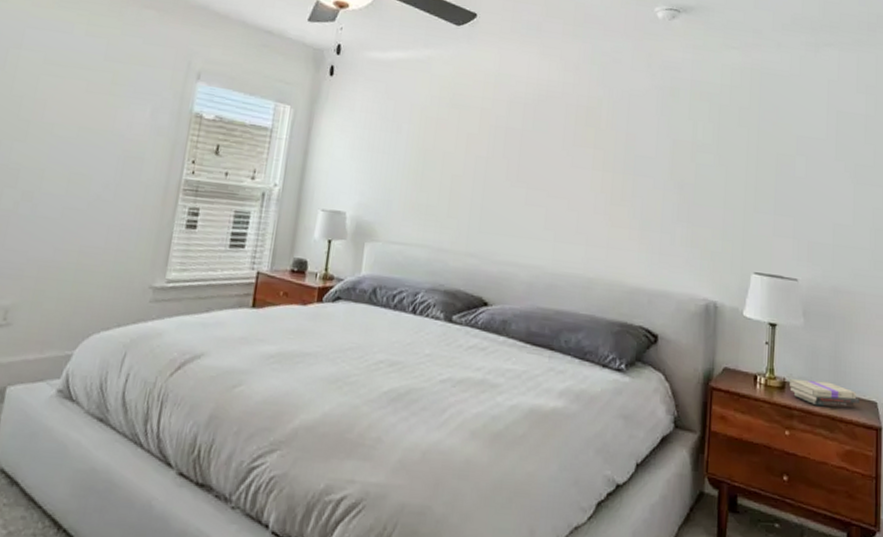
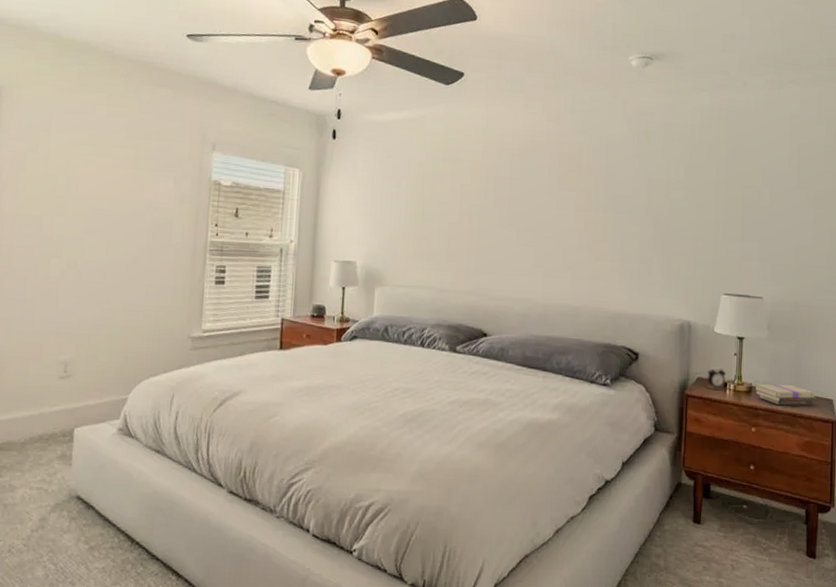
alarm clock: none [733,357,759,387] -> present [705,367,728,392]

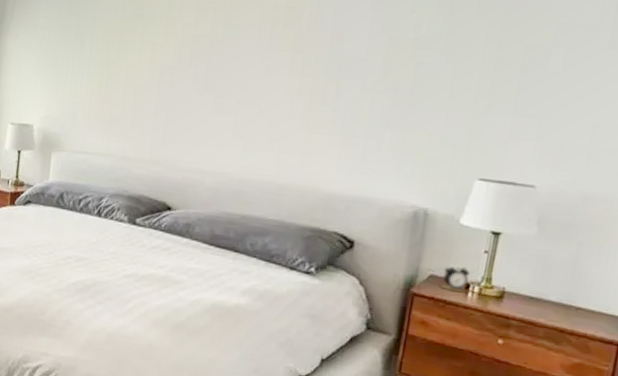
books: present [755,384,817,406] -> none [509,289,600,322]

